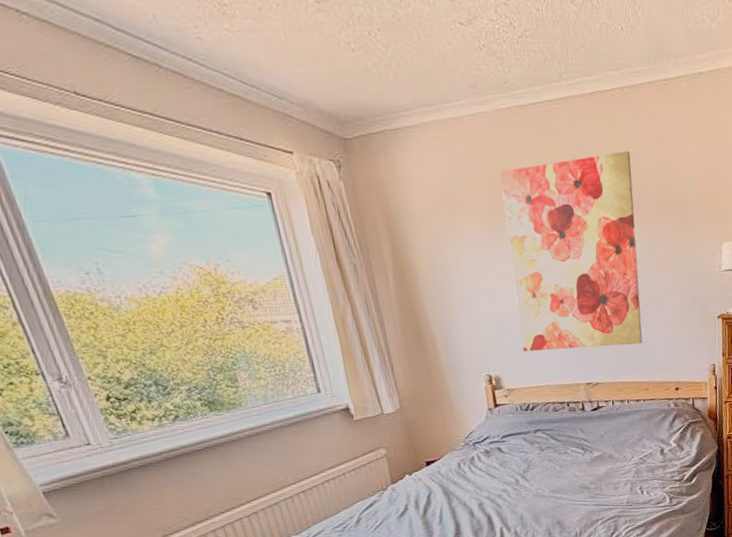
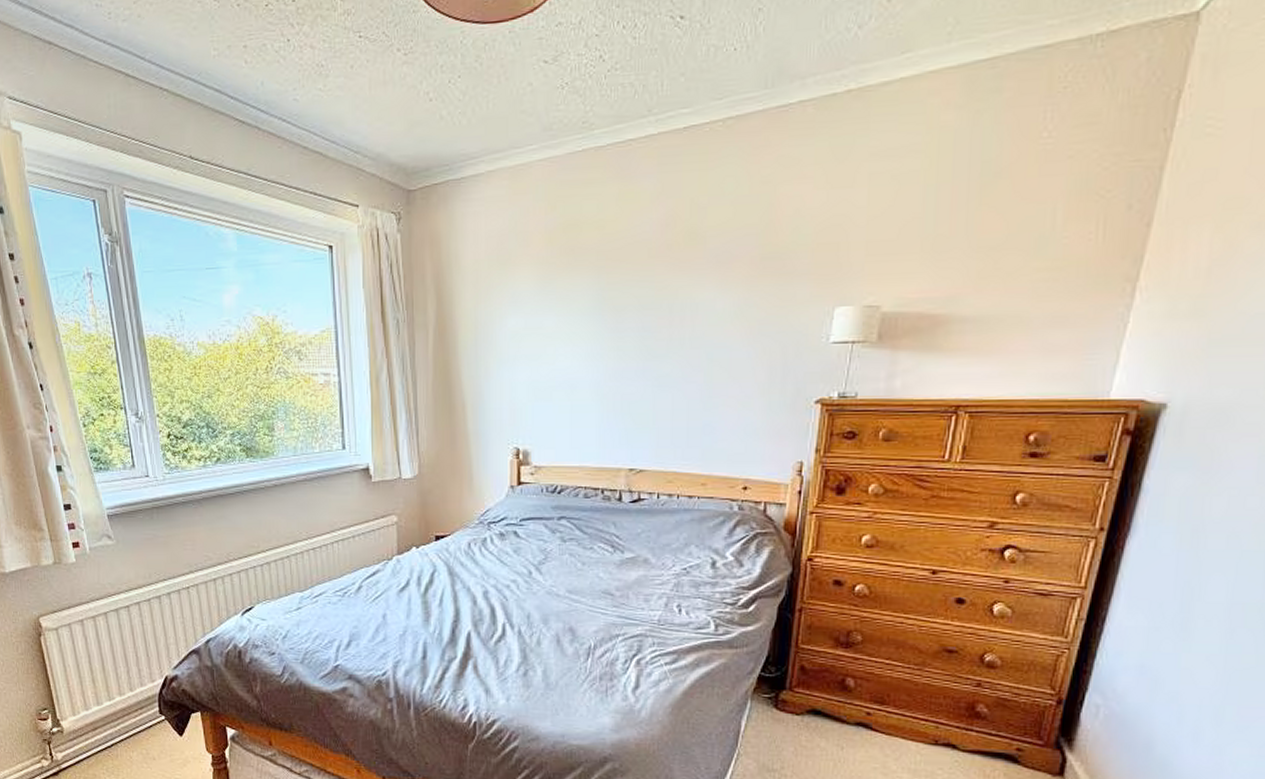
wall art: present [499,151,643,352] -> none [560,194,724,428]

